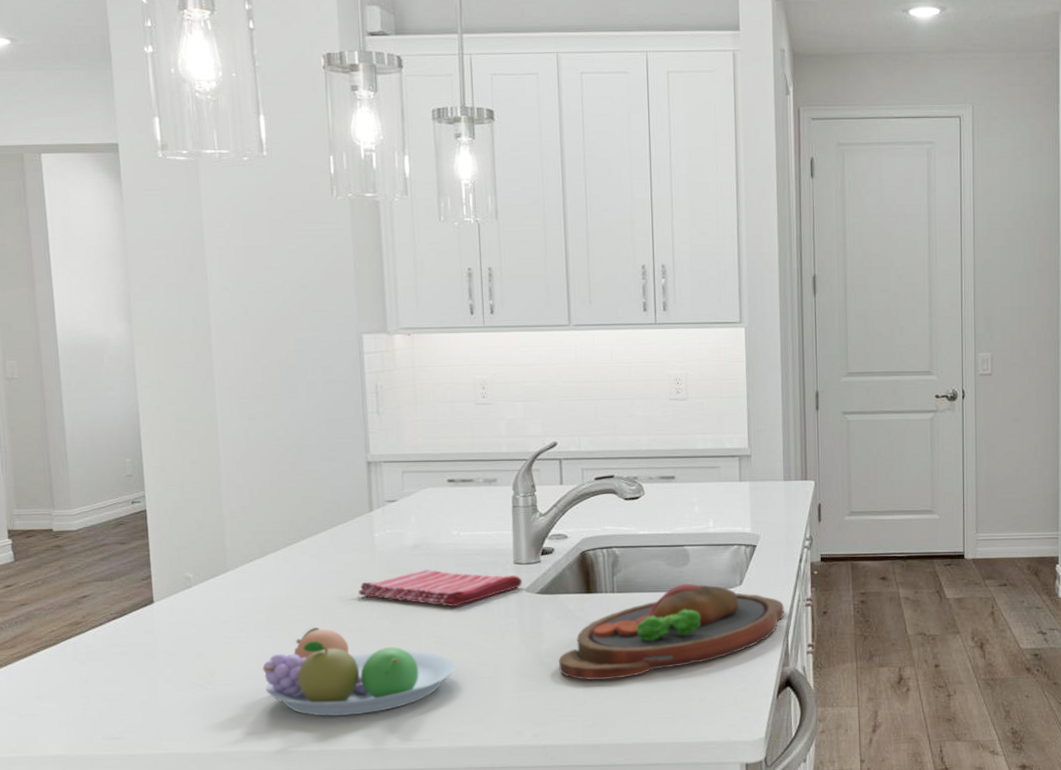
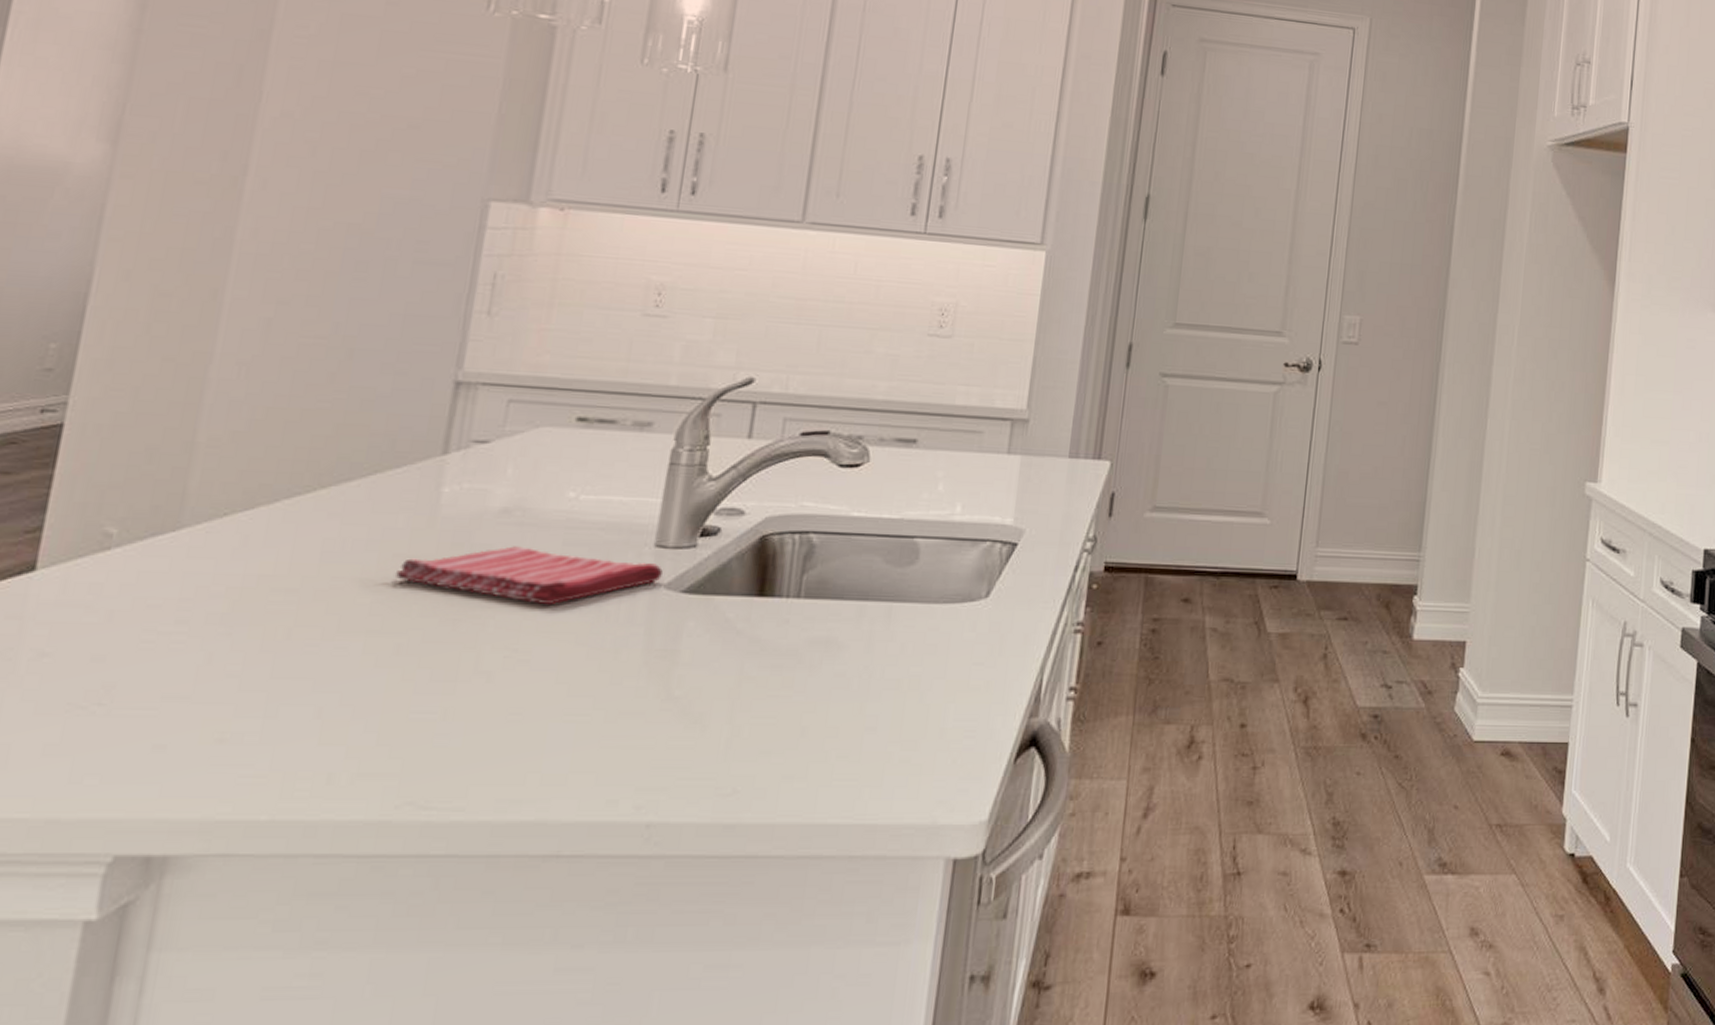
fruit bowl: present [263,628,456,717] -> none [198,624,531,767]
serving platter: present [558,583,784,681] -> none [694,590,1044,727]

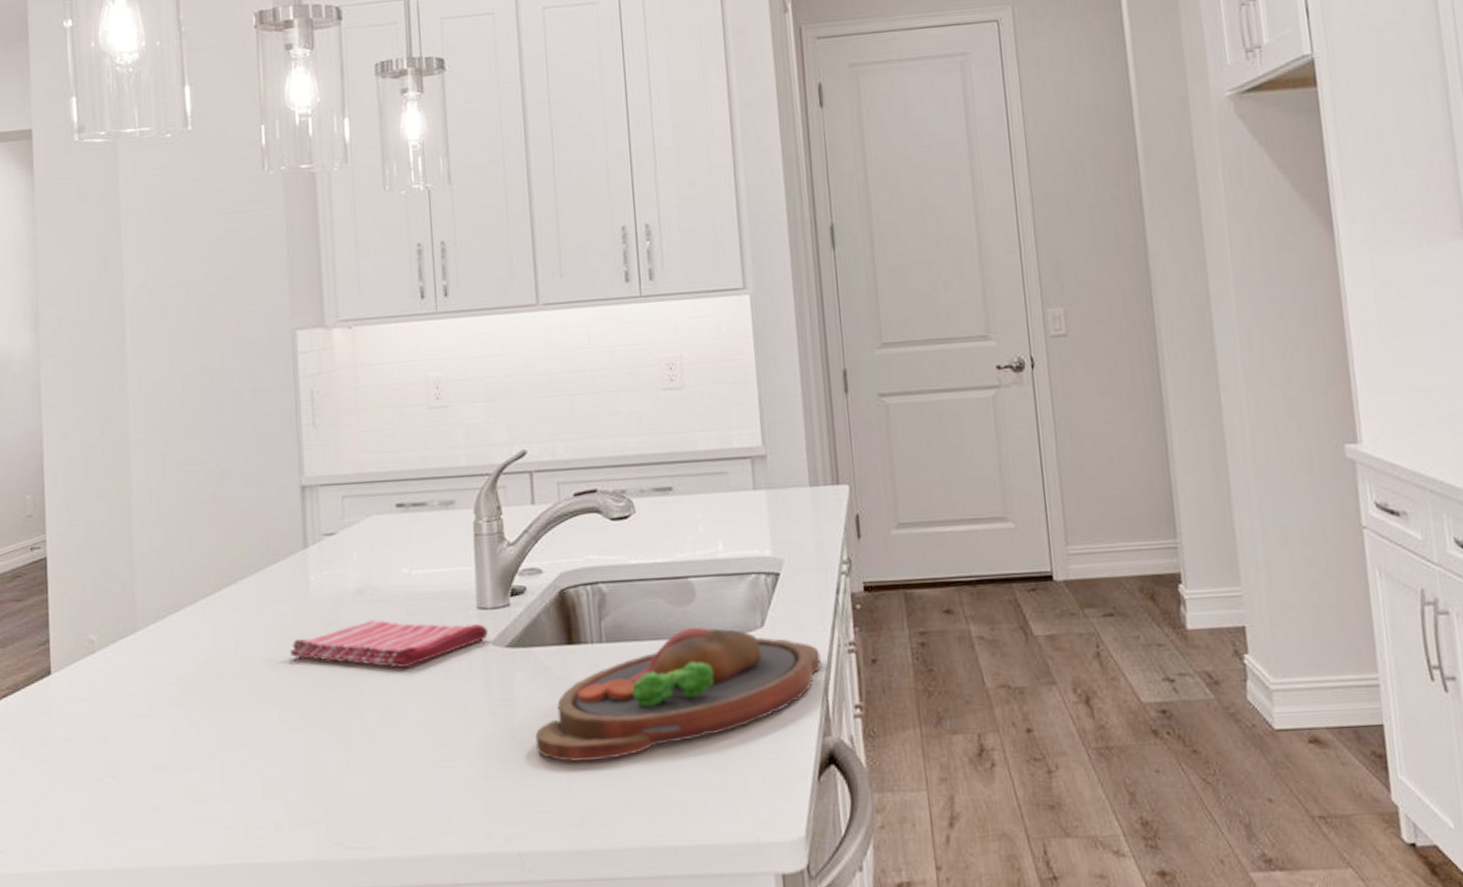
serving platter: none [694,590,1044,727] -> present [535,626,821,763]

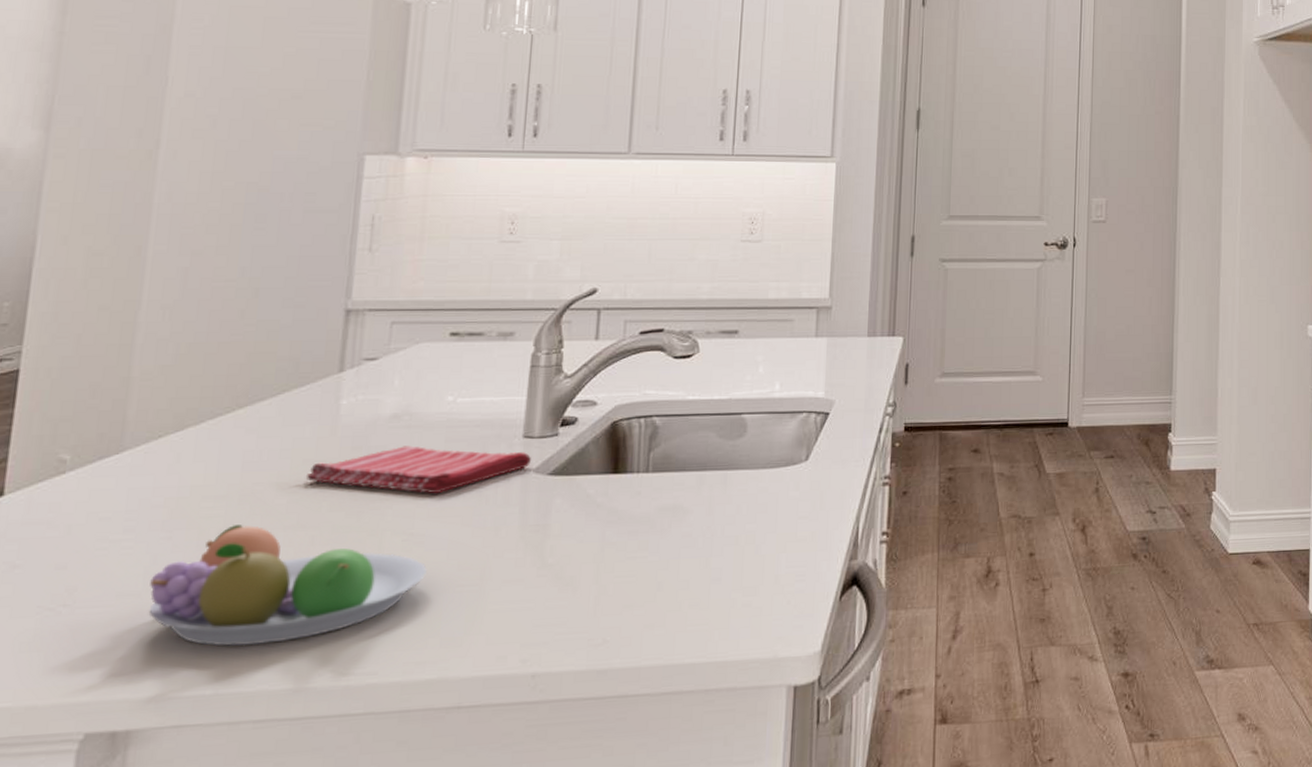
fruit bowl: none [175,700,408,818] -> present [148,525,427,646]
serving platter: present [535,626,821,763] -> none [565,459,857,586]

